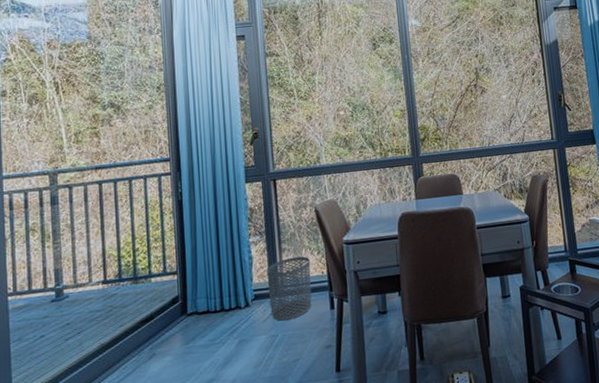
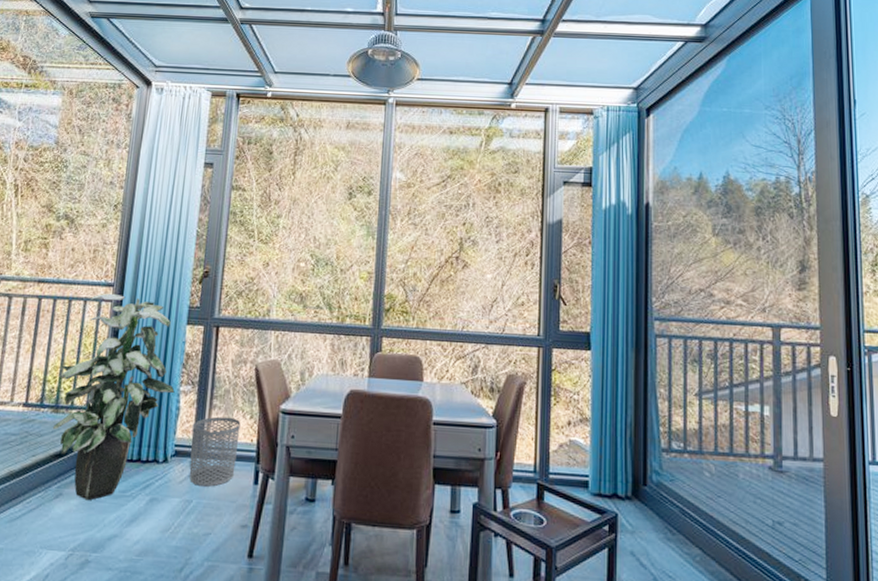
indoor plant: none [132,167,245,355] -> present [53,293,175,501]

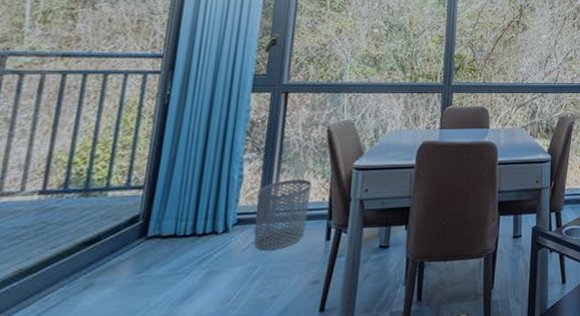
indoor plant: present [53,293,175,501] -> none [81,65,237,286]

